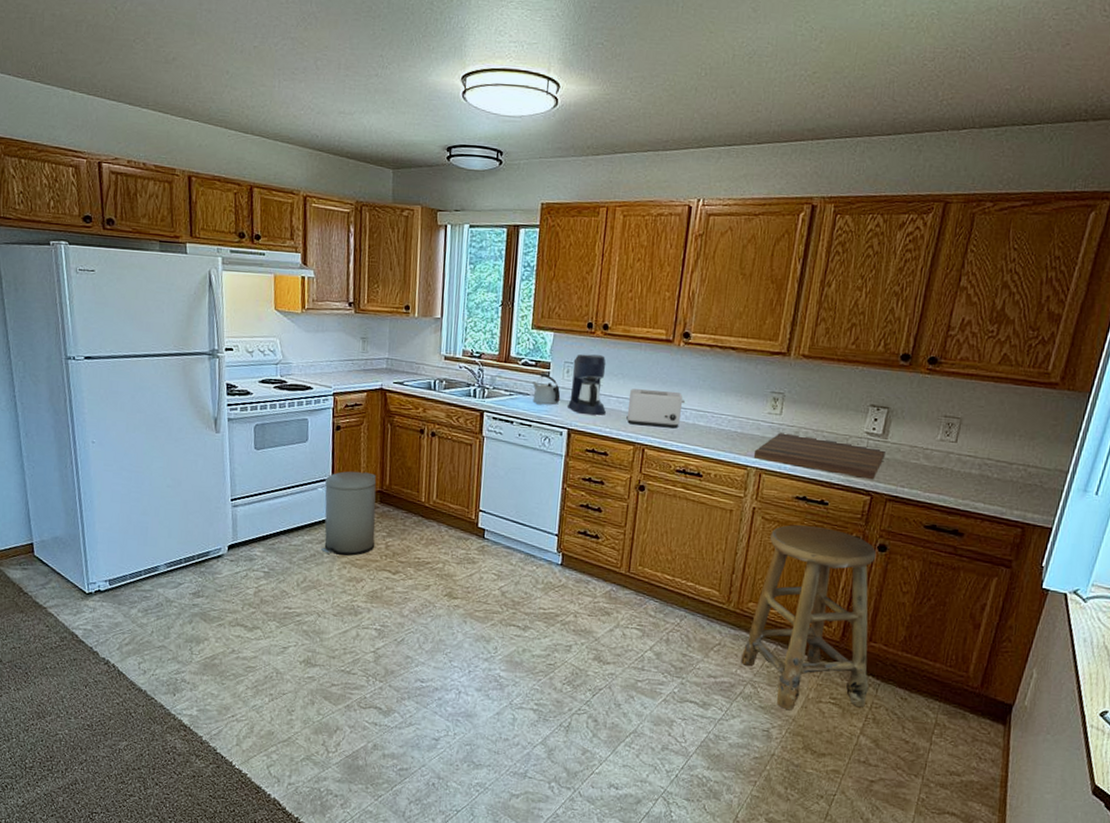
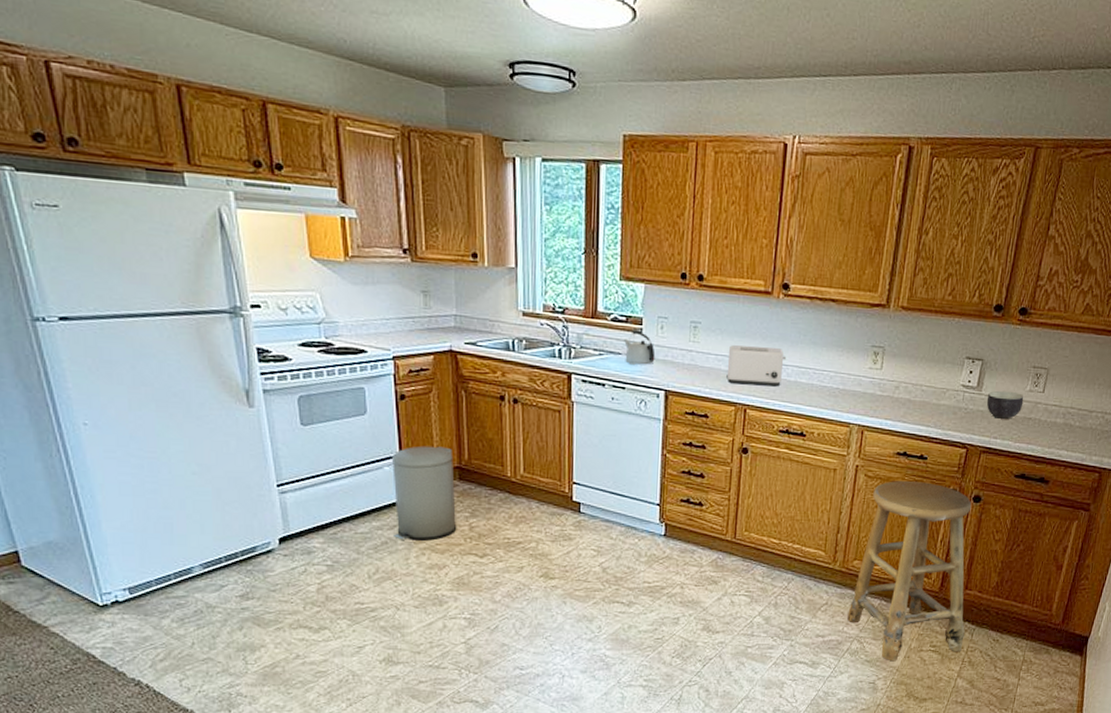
coffee maker: present [568,354,606,416] -> none [663,307,705,375]
cutting board: present [753,433,887,480] -> none [855,388,981,433]
bowl: none [892,439,935,468] -> present [986,390,1024,419]

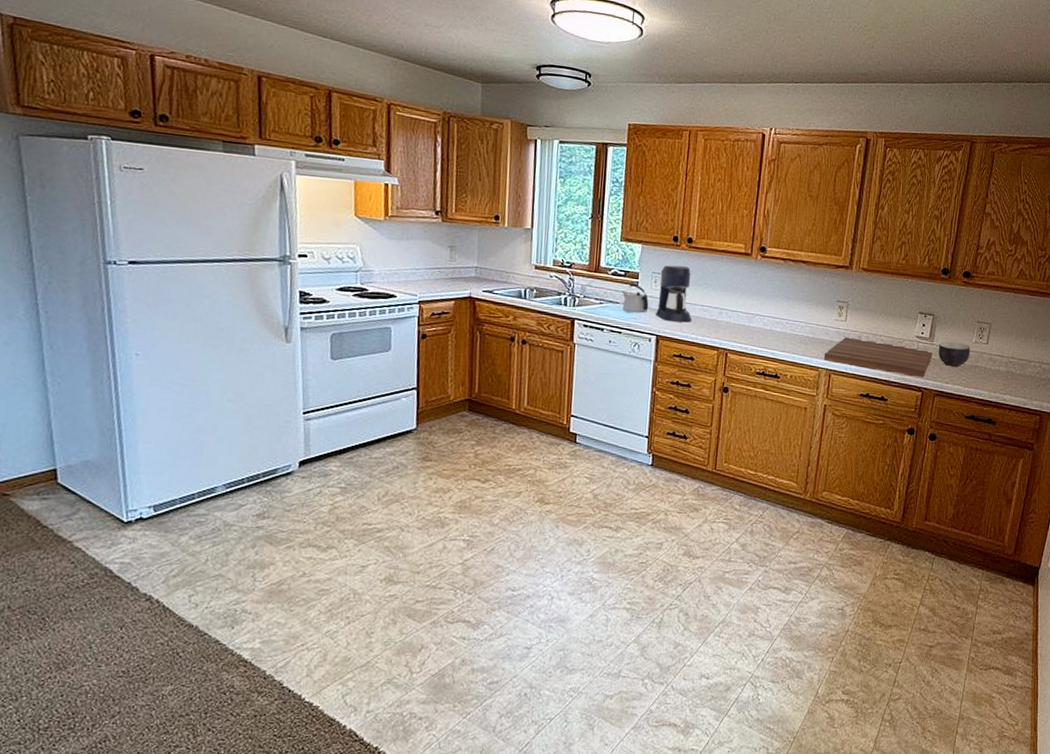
pedal bin: present [392,445,456,541] -> none [405,379,465,466]
coffee maker: none [663,307,705,375] -> present [656,265,692,323]
toaster: present [726,345,787,387] -> none [710,298,764,334]
step stool: present [847,480,972,662] -> none [817,419,928,589]
cutting board: none [855,388,981,433] -> present [823,337,934,378]

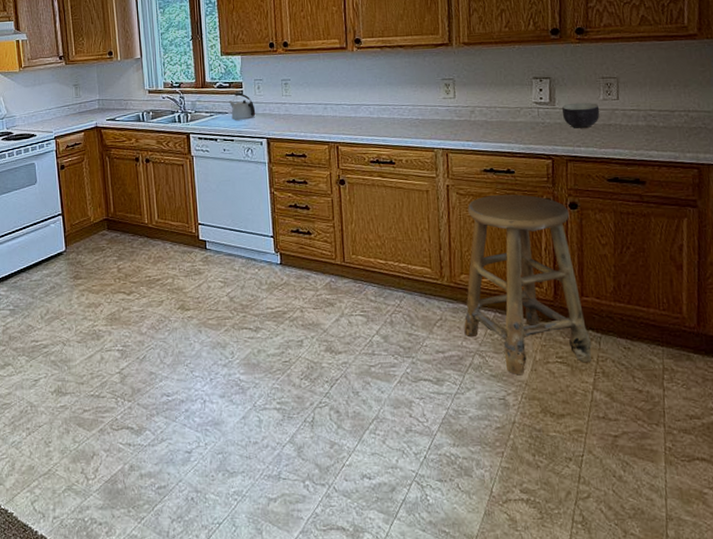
coffee maker: present [656,265,692,323] -> none [262,69,298,124]
step stool: none [817,419,928,589] -> present [464,194,592,375]
cutting board: present [823,337,934,378] -> none [437,113,557,145]

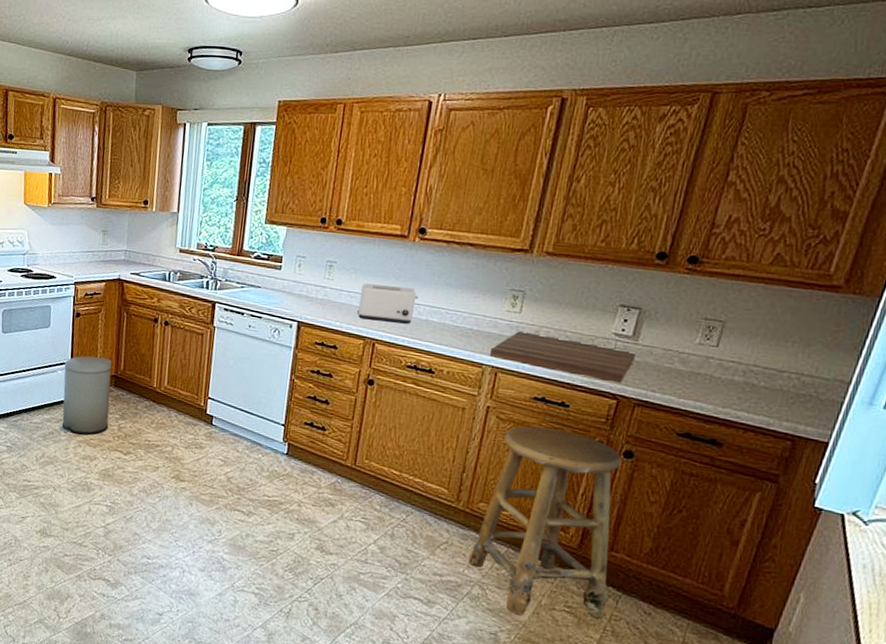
pedal bin: none [56,203,107,284] -> present [59,355,112,435]
kettle: present [228,92,256,122] -> none [263,266,292,298]
toaster: none [316,91,368,126] -> present [357,283,419,324]
cutting board: none [437,113,557,145] -> present [489,331,637,383]
bowl: present [562,102,600,128] -> none [643,341,692,373]

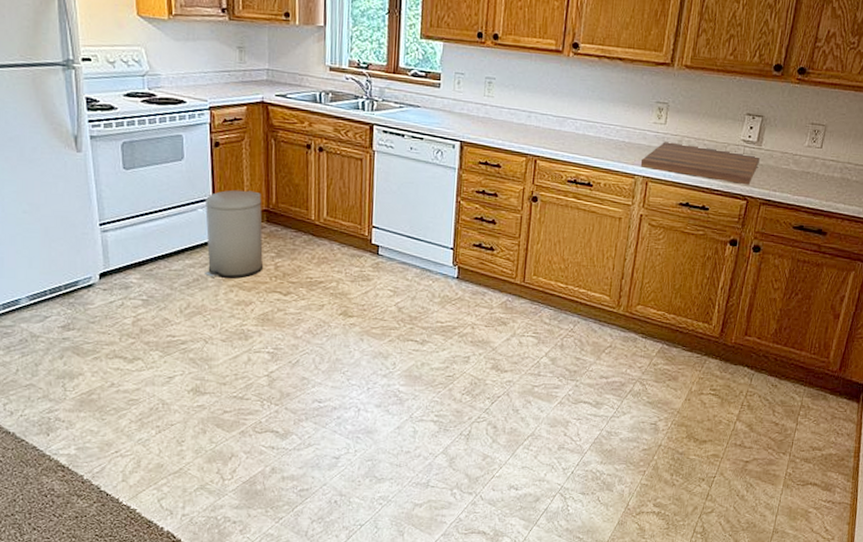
toaster: present [357,283,419,324] -> none [518,100,576,139]
step stool: present [469,426,622,619] -> none [630,229,752,404]

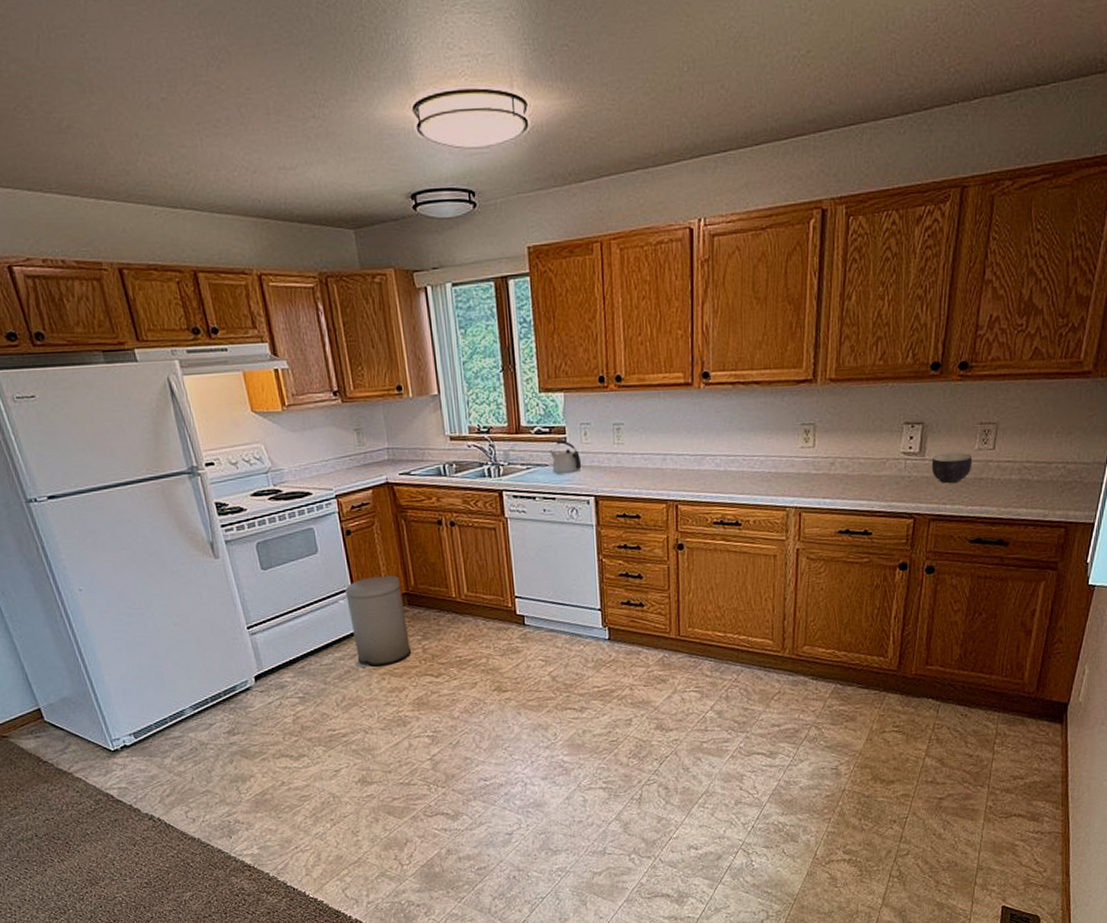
kettle: none [422,84,452,118] -> present [548,439,582,476]
cutting board: present [640,142,761,185] -> none [791,465,925,502]
bowl: none [766,145,803,173] -> present [931,452,973,483]

